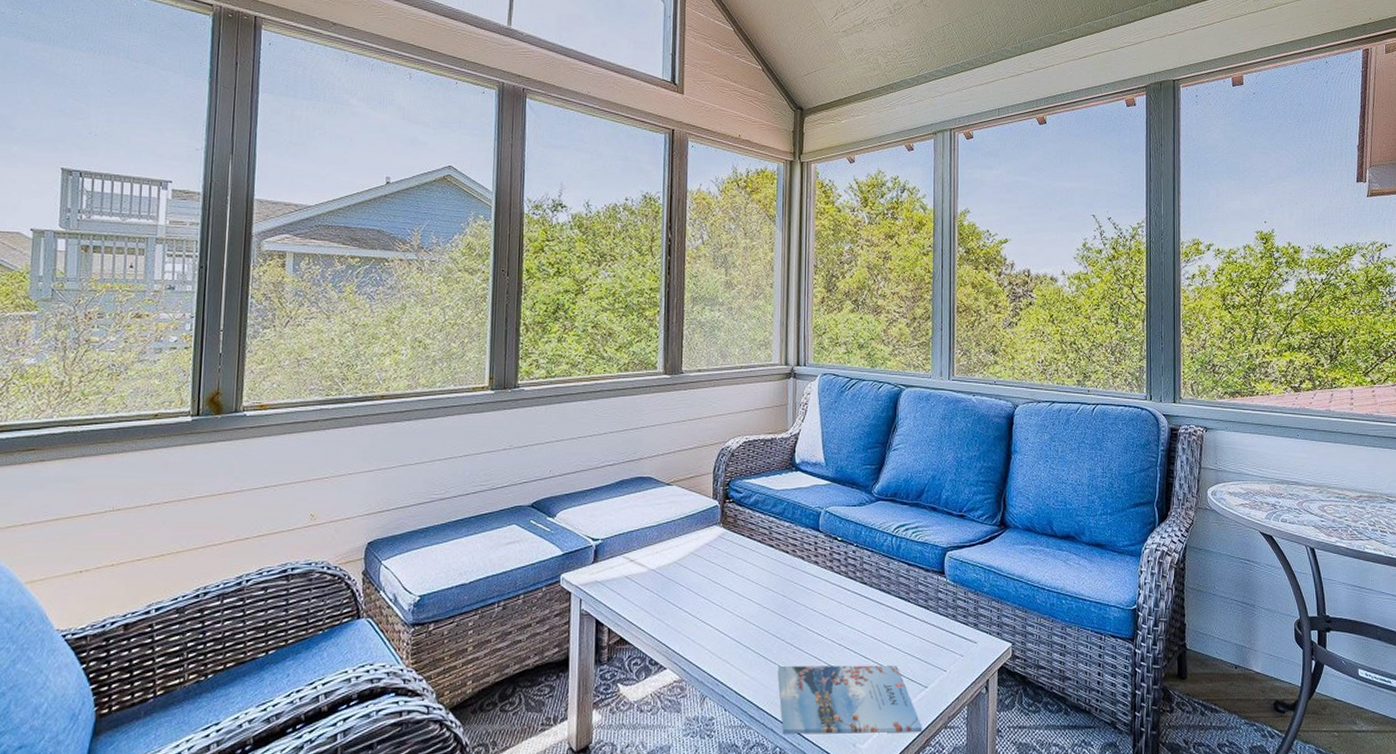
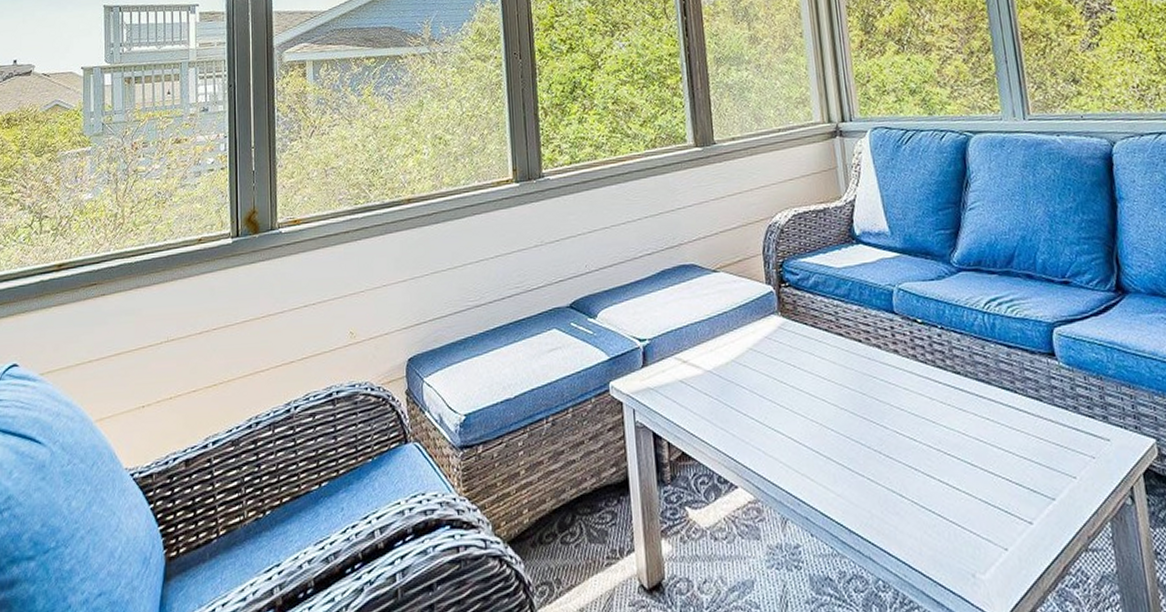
magazine: present [777,665,923,734] -> none [867,473,1057,563]

